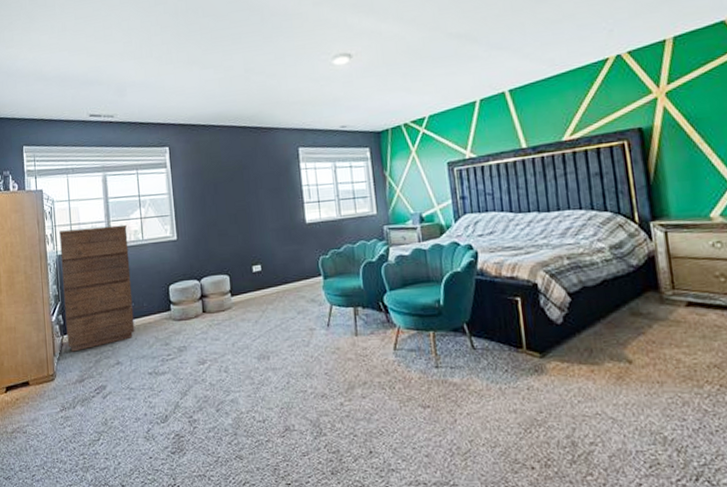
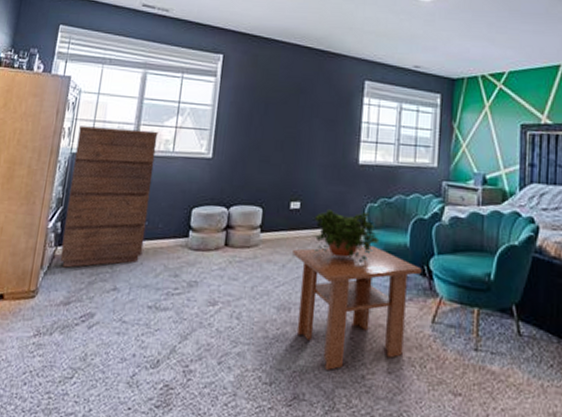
coffee table: none [262,292,378,403] -> present [293,245,422,370]
potted plant: none [275,263,336,309] -> present [314,209,380,264]

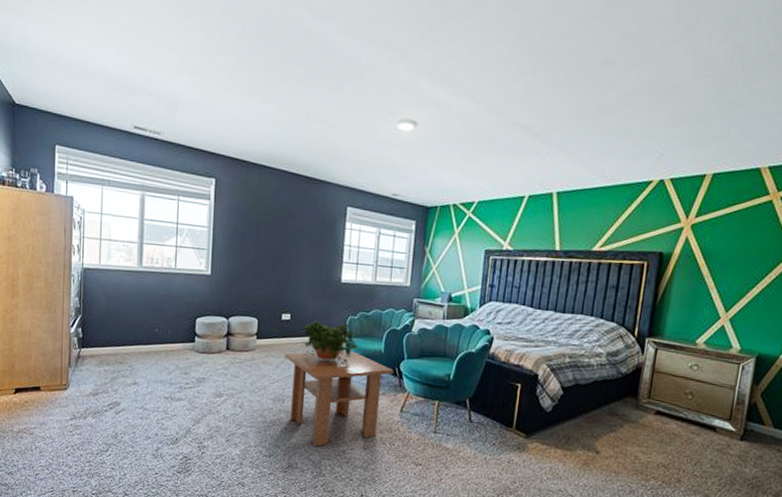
dresser: present [59,126,158,268] -> none [84,243,160,366]

